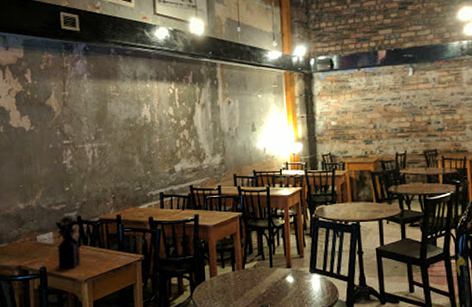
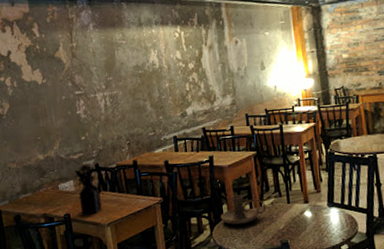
candle holder: none [201,255,249,286] -> present [220,194,266,225]

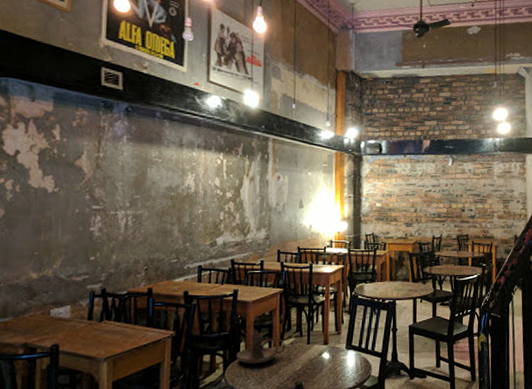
vase: present [75,161,102,215] -> none [74,285,102,346]

